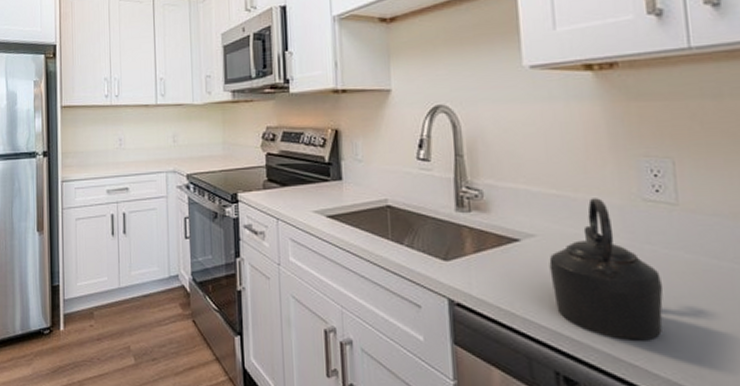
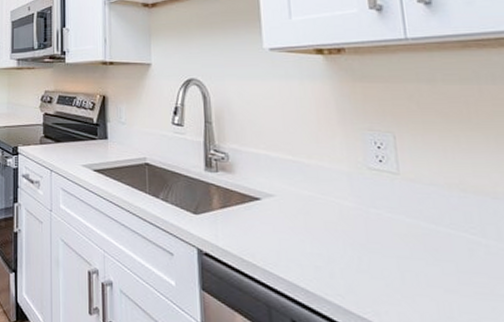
kettle: present [549,198,664,341] -> none [286,164,388,296]

